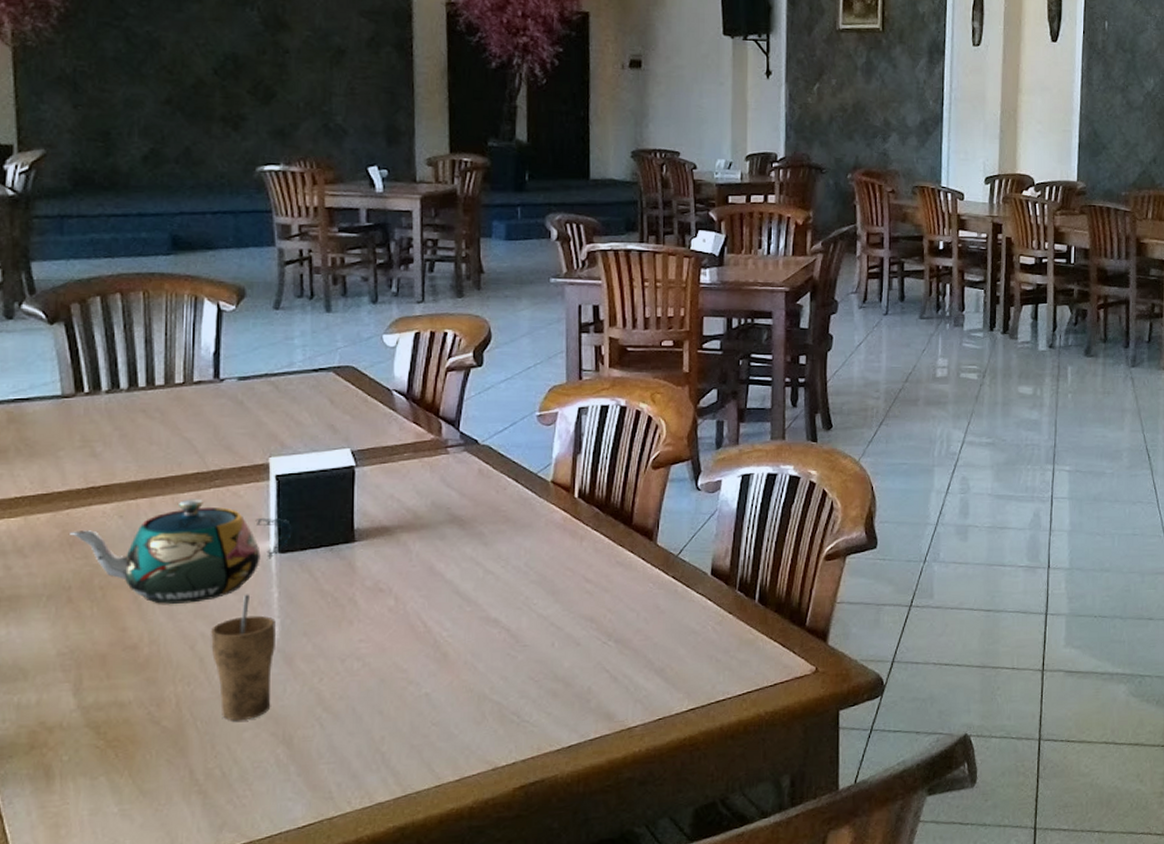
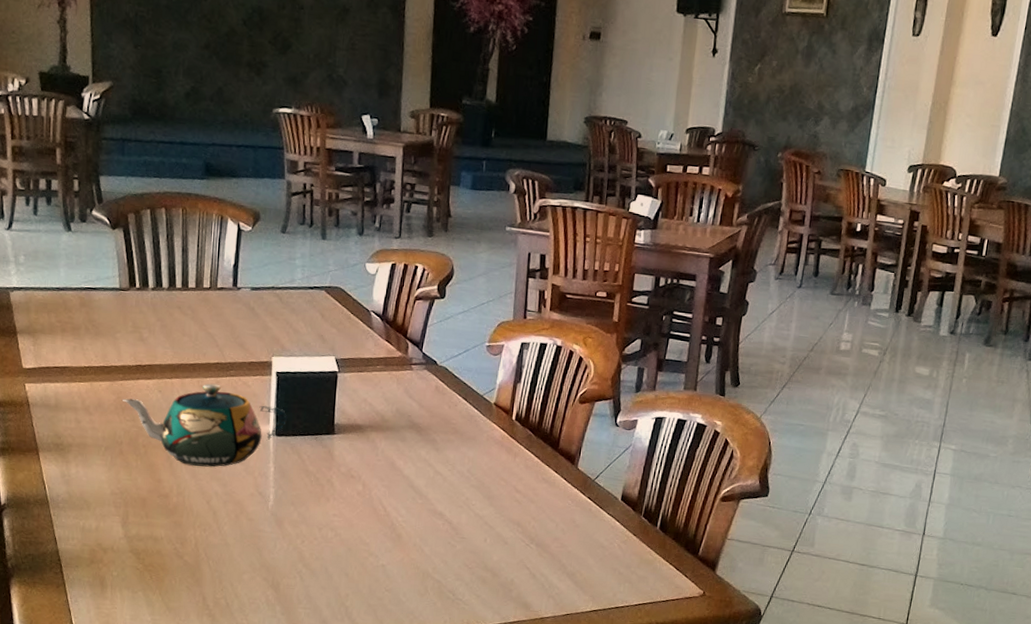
cup: present [210,594,276,721] -> none [222,465,271,565]

